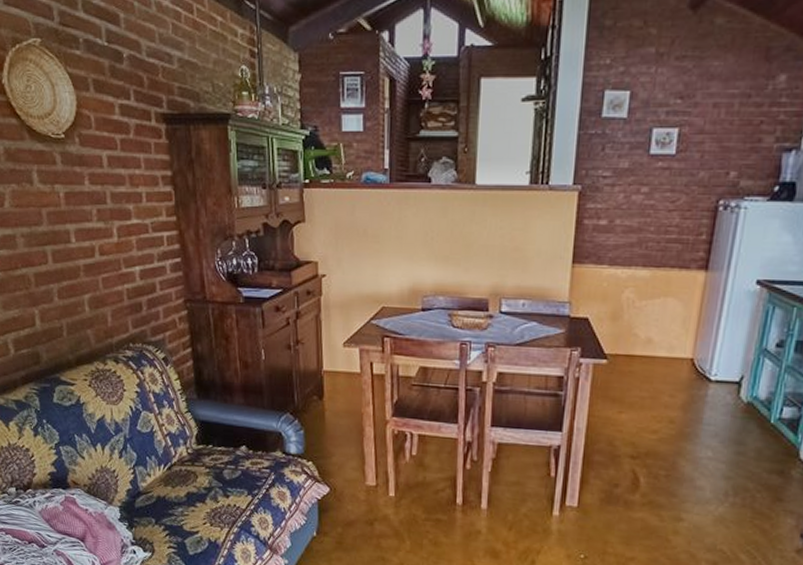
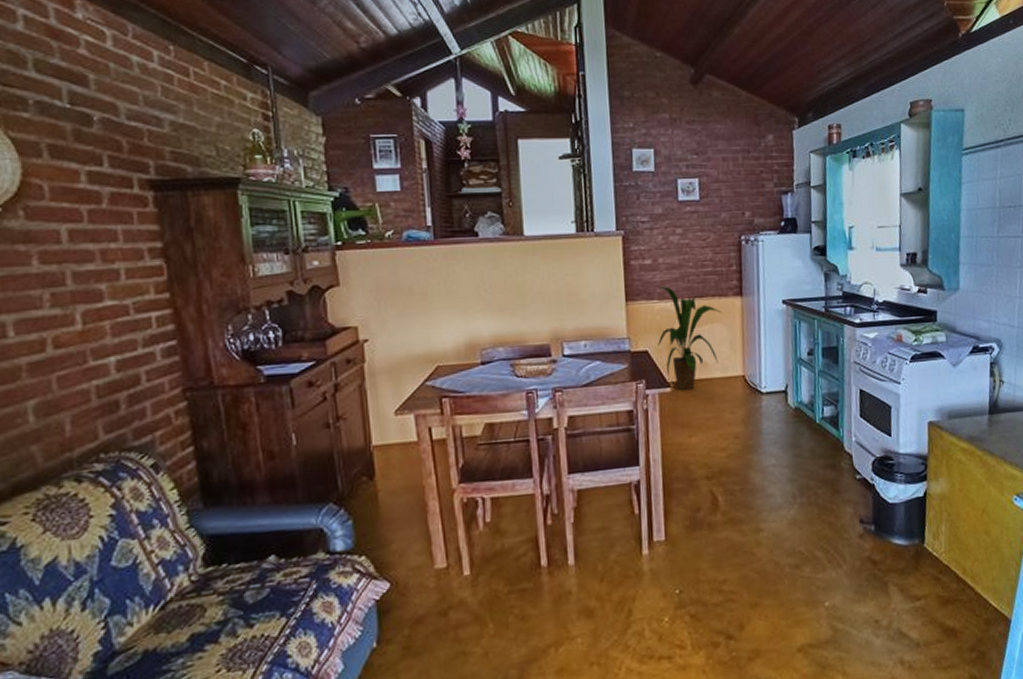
house plant: none [600,250,680,366] -> present [658,286,723,391]

